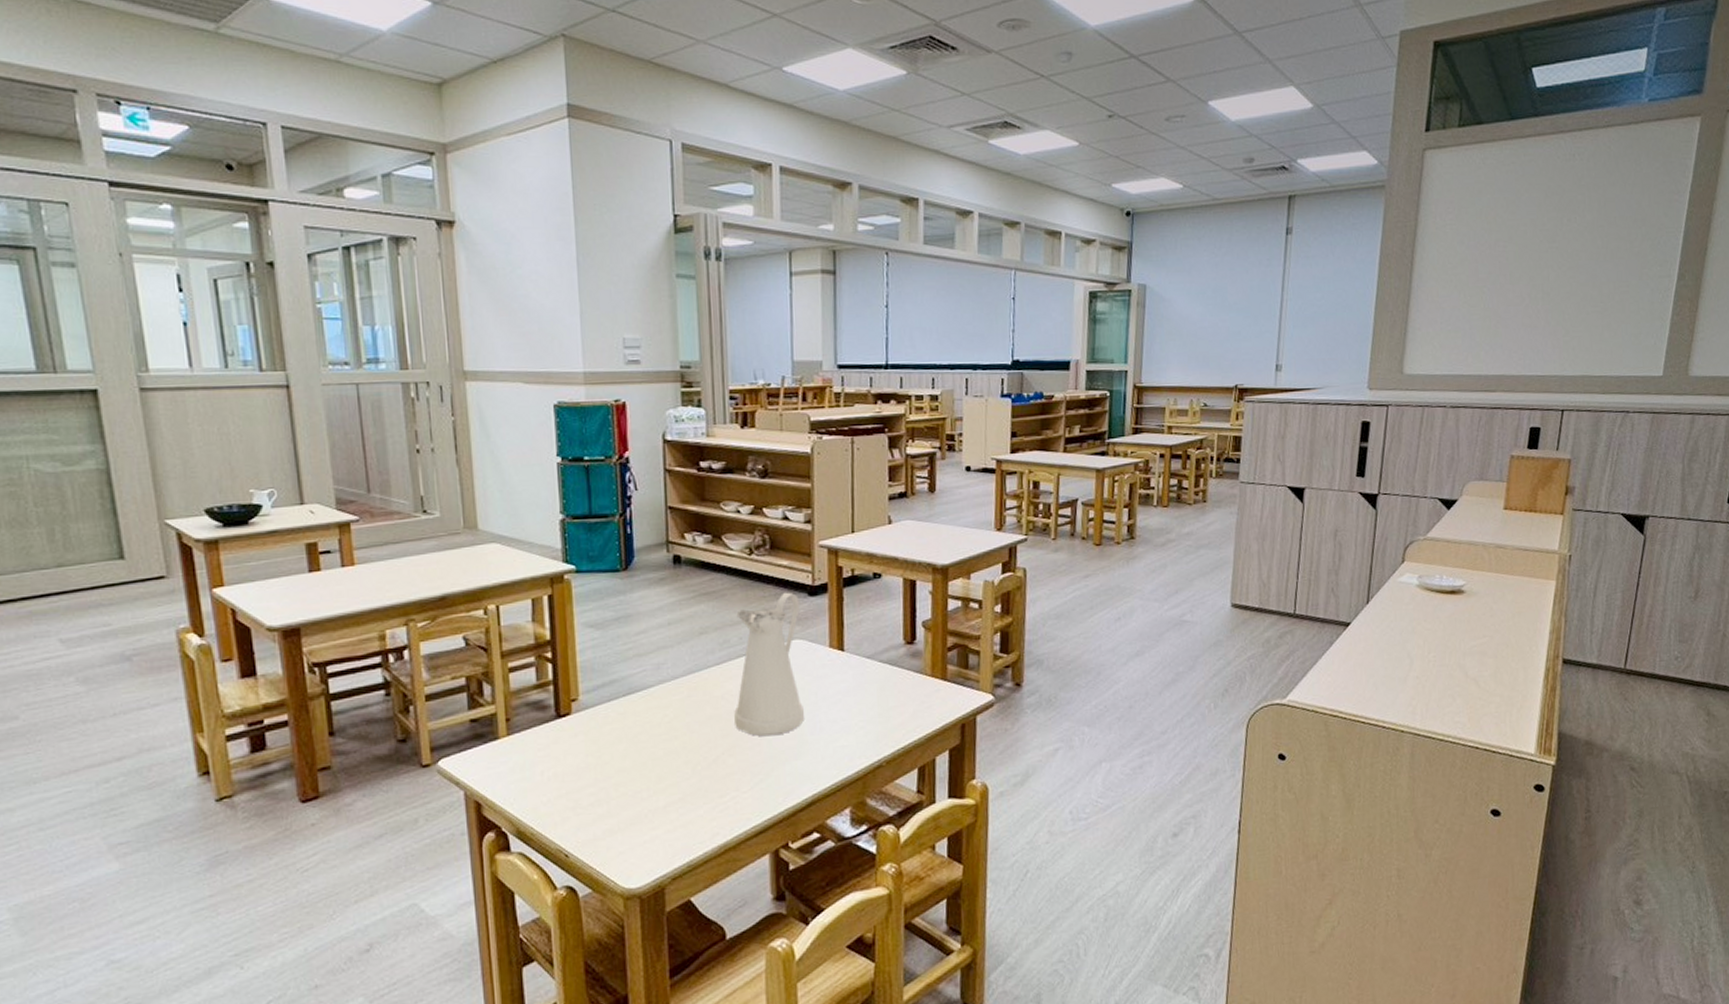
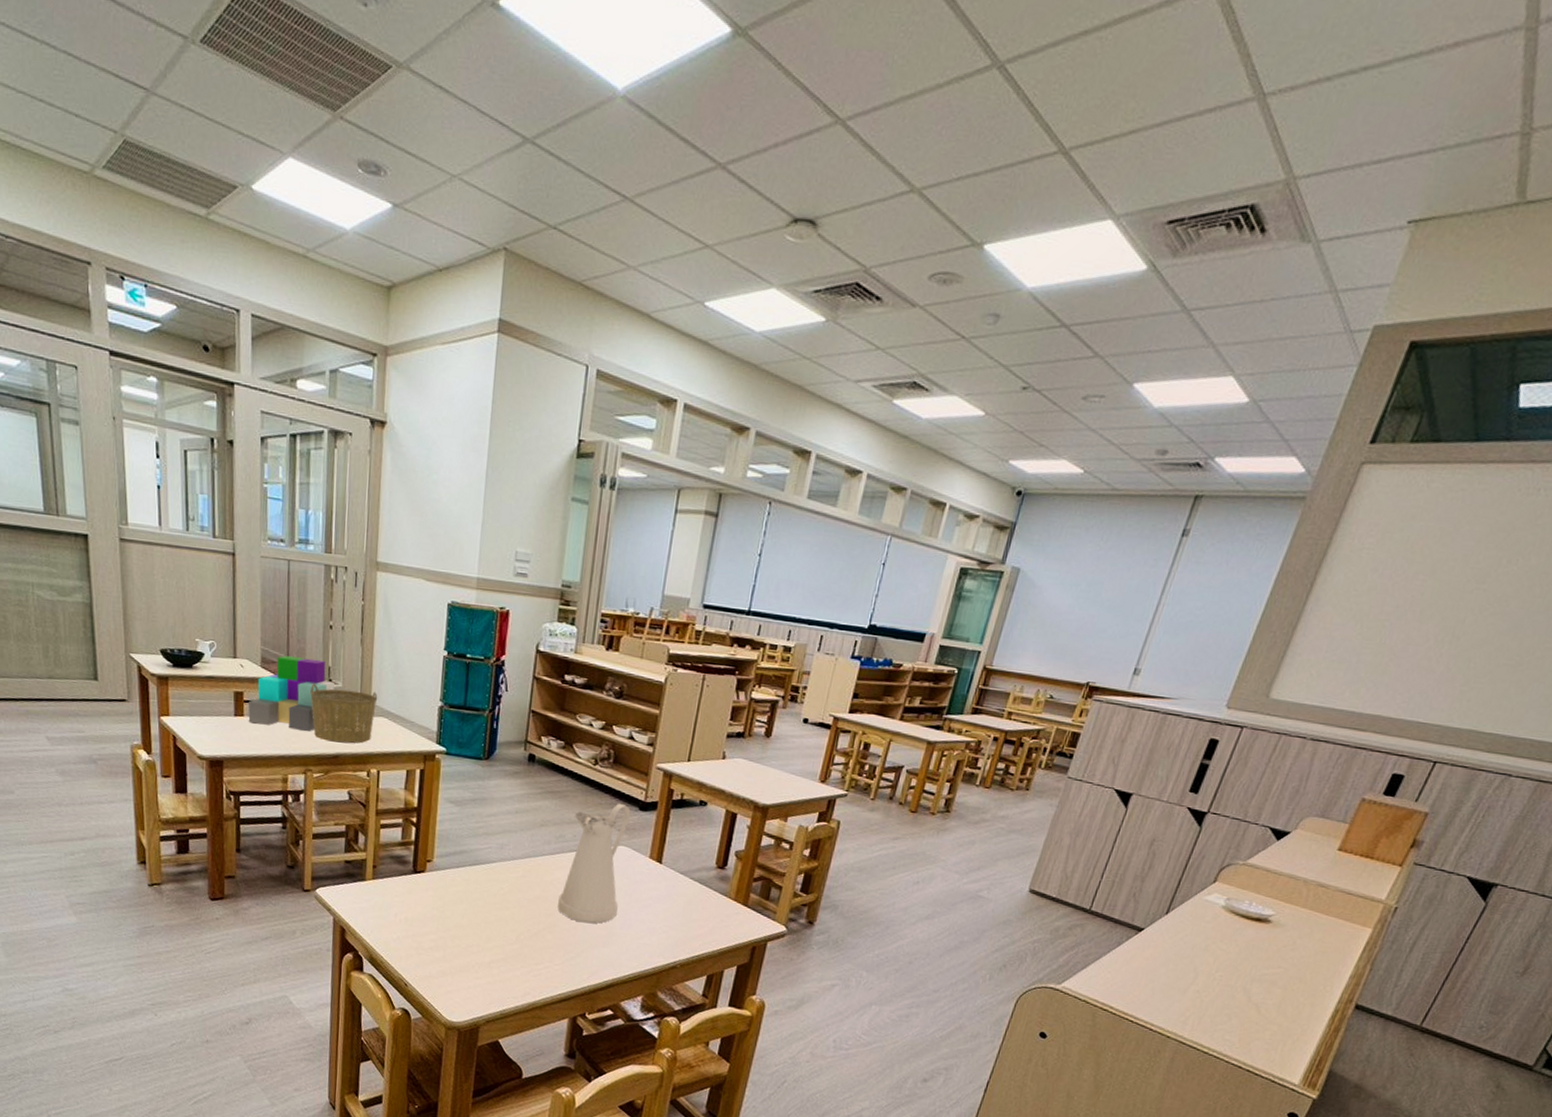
toy blocks: none [325,490,431,577] -> present [248,656,334,731]
basket: none [401,516,486,582] -> present [310,683,378,744]

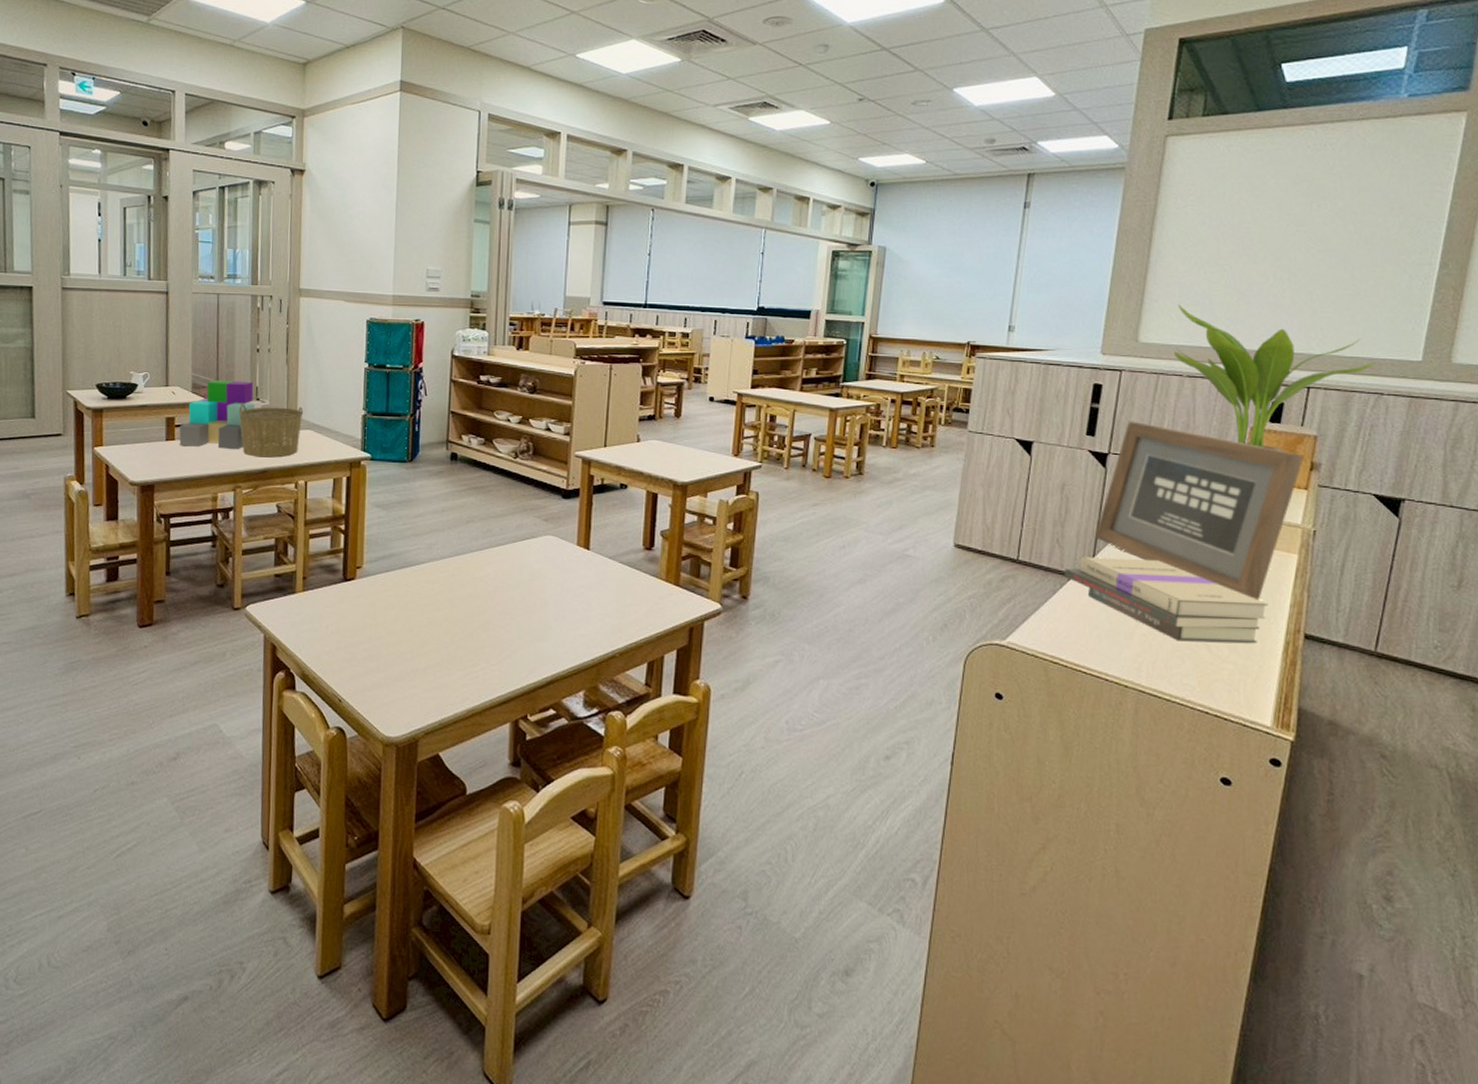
pitcher: present [558,803,631,924] -> none [490,493,554,618]
books: none [1132,912,1329,1009] -> present [1063,556,1269,644]
picture frame: none [1172,781,1409,969] -> present [1094,421,1304,601]
potted plant: none [1303,660,1515,826] -> present [1174,304,1376,451]

